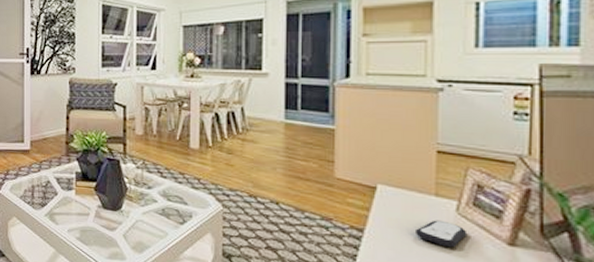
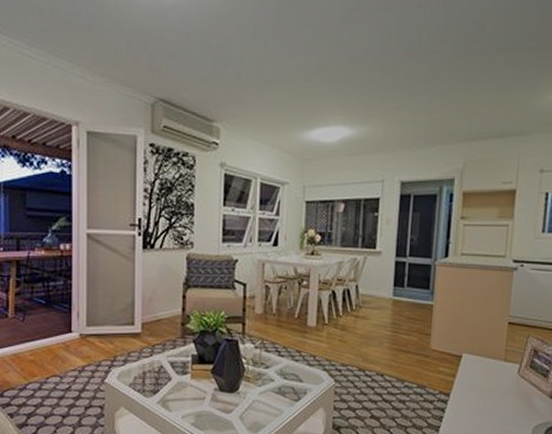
remote control: present [416,220,468,248] -> none [488,381,524,404]

